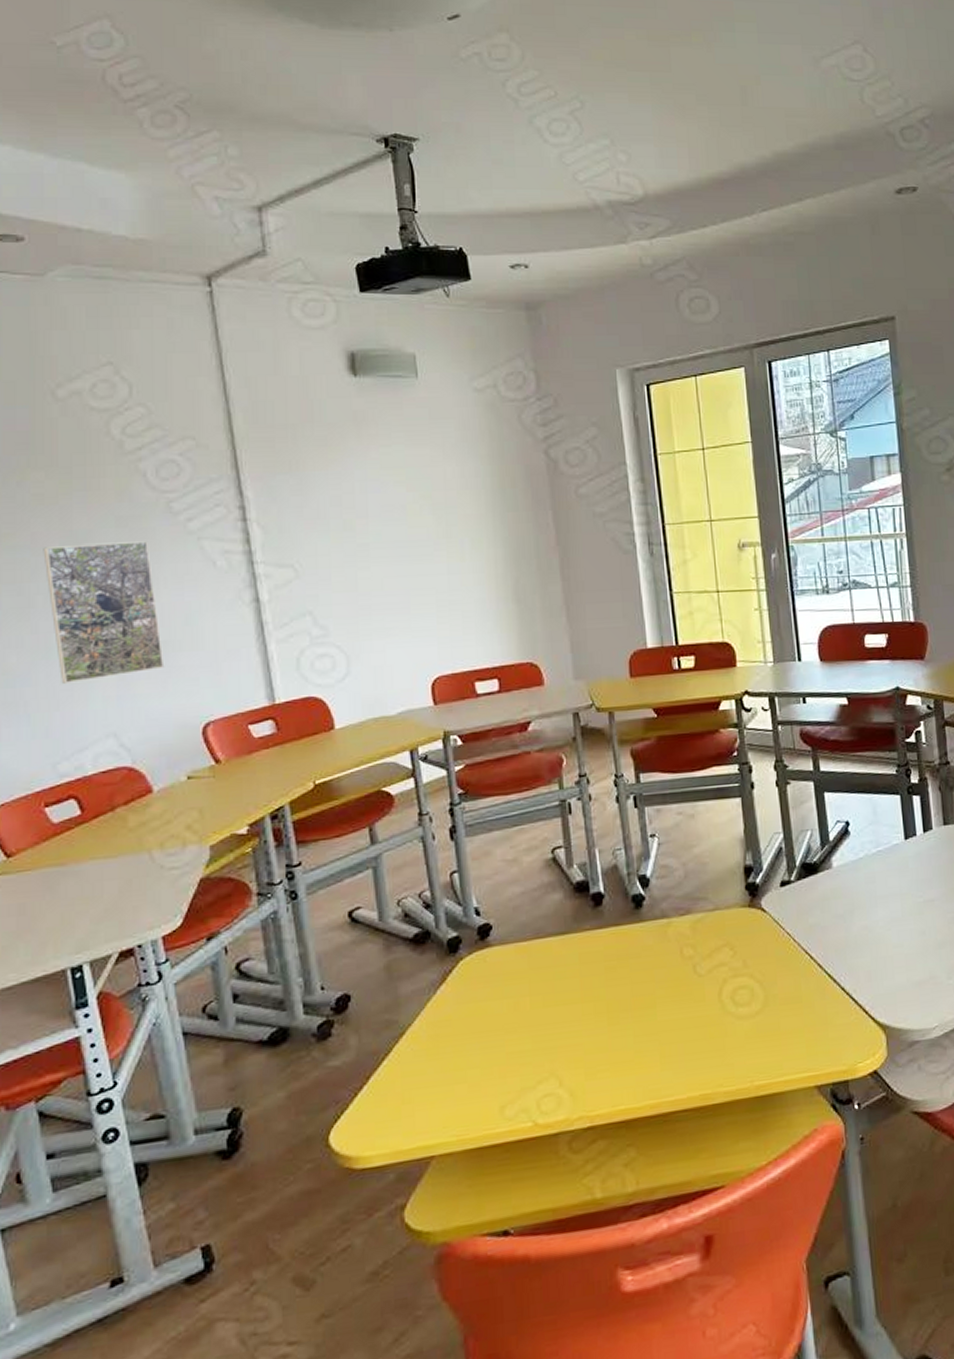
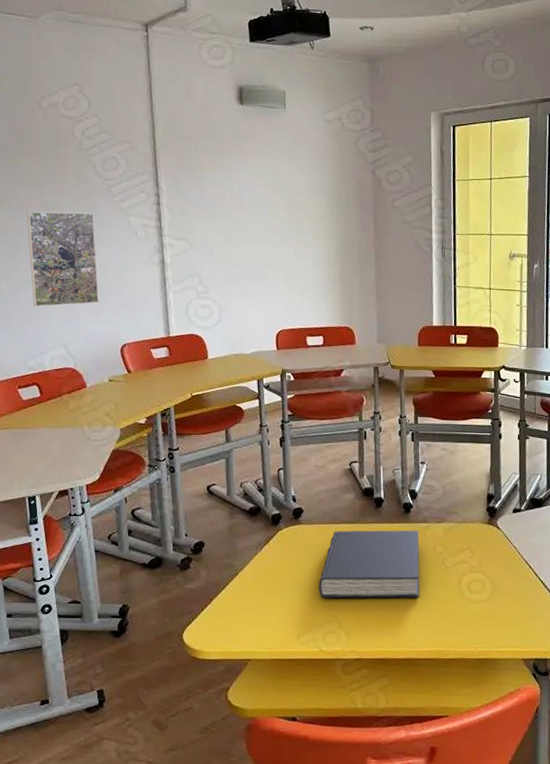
book: none [524,930,667,1047] -> present [318,530,420,598]

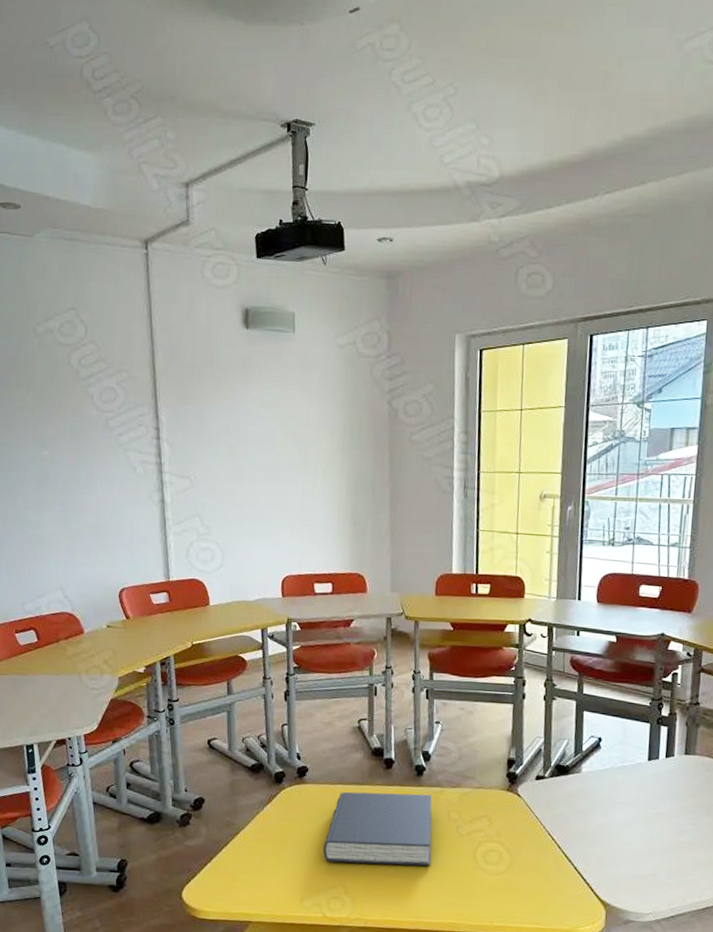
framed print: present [26,211,100,307] -> none [22,446,97,548]

